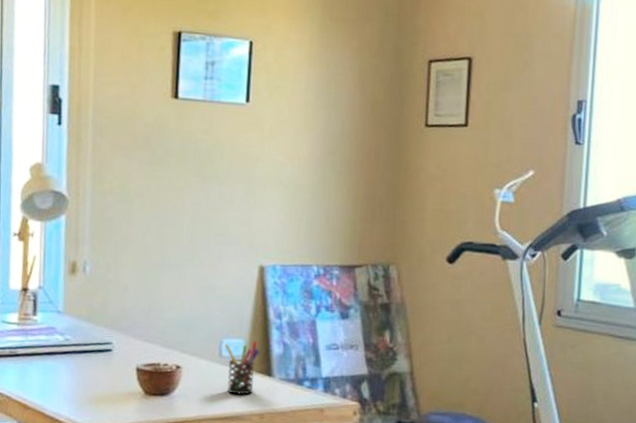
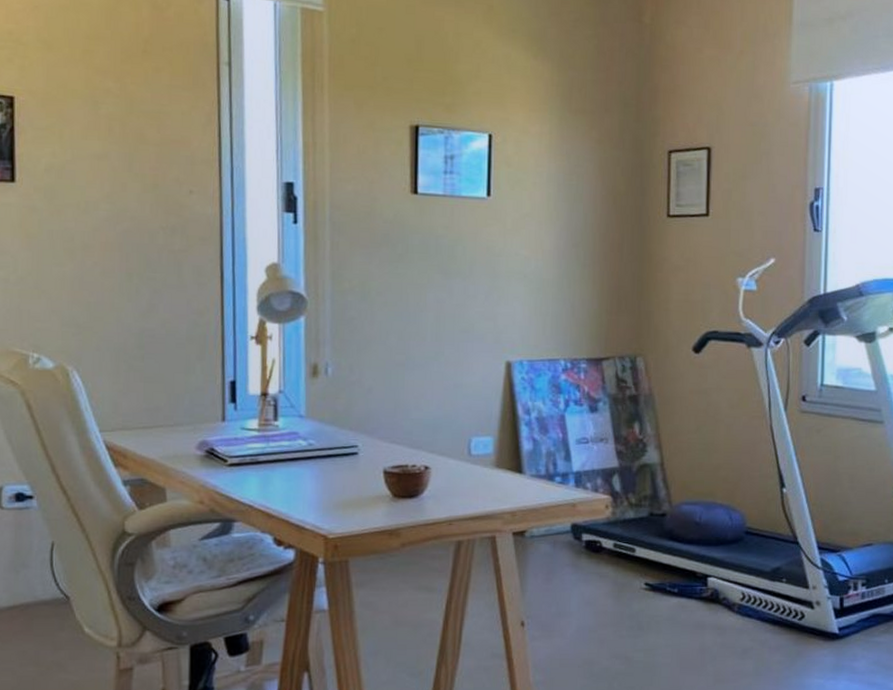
pen holder: present [224,340,260,395] -> none [473,437,509,493]

